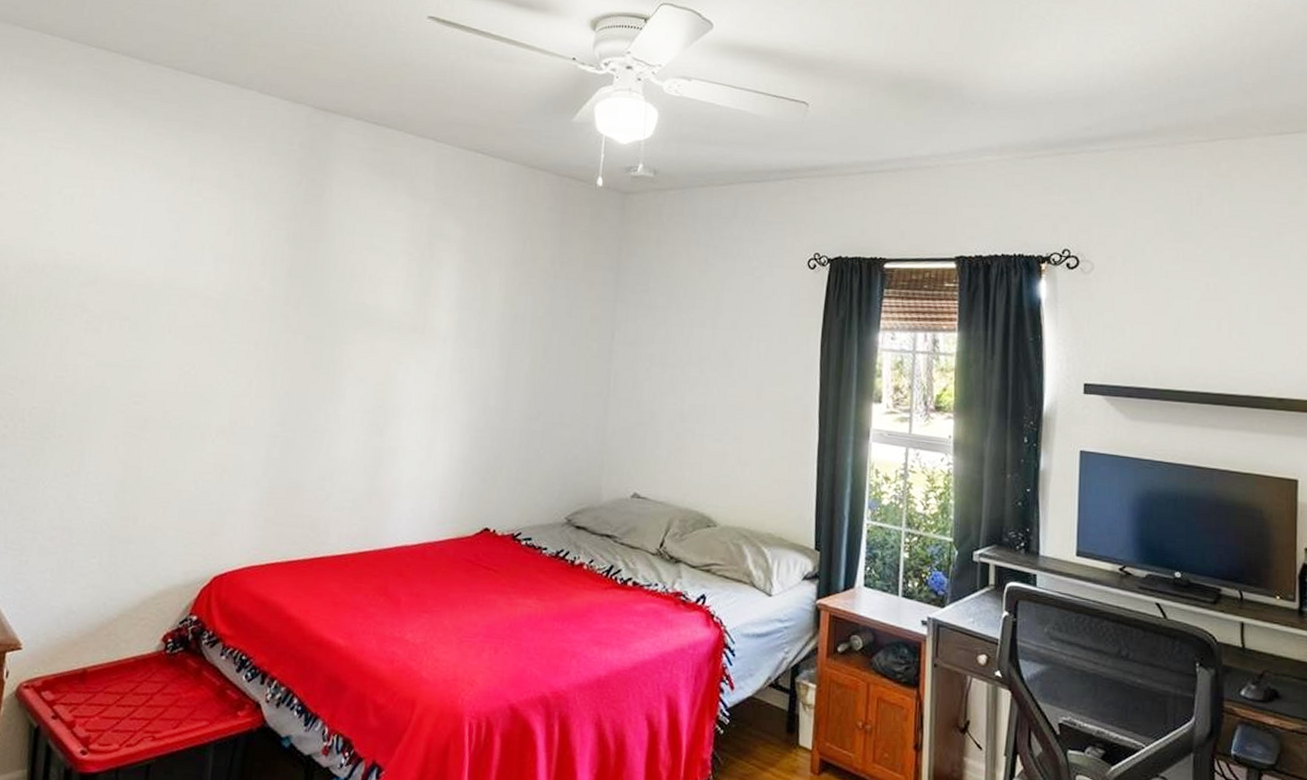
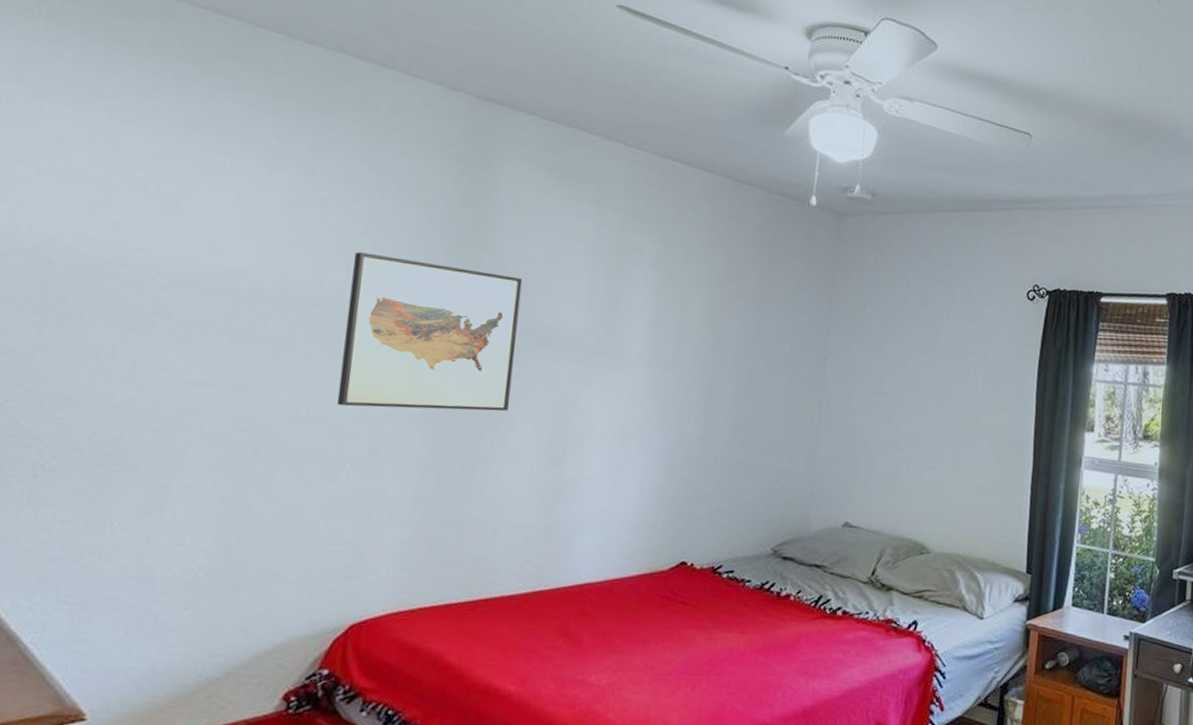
wall art: none [206,248,351,386] -> present [336,252,523,411]

